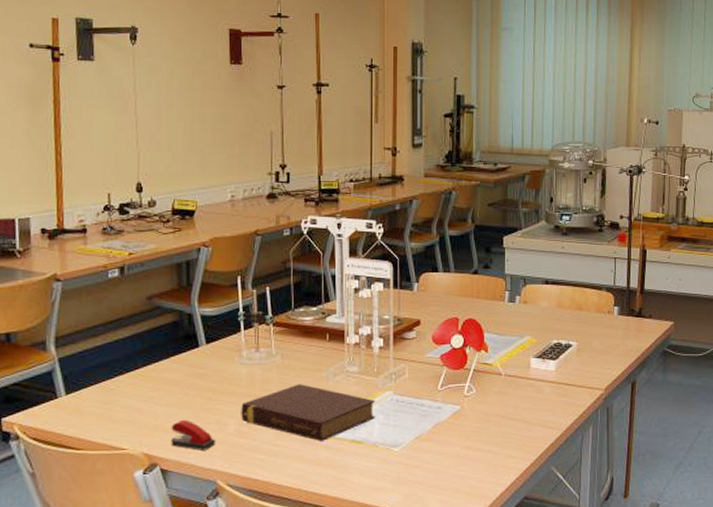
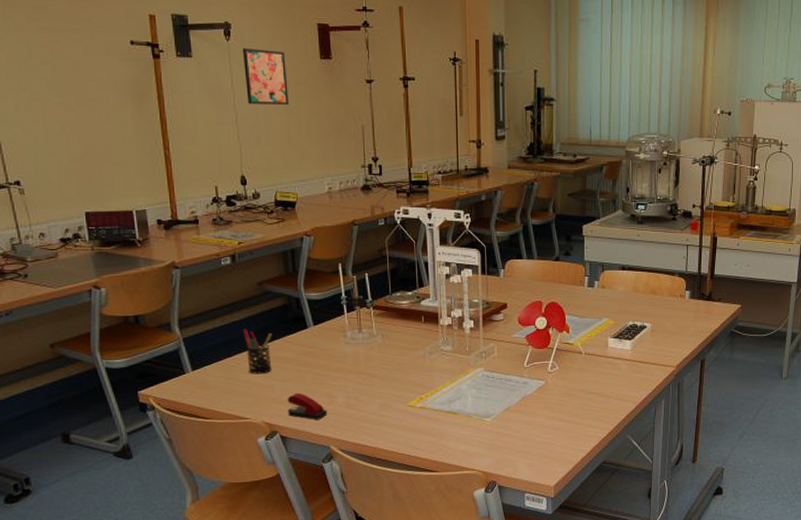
pen holder: none [125,348,159,399] -> present [242,329,272,374]
wall art: none [147,53,194,110] -> present [242,48,289,105]
book: present [241,384,376,442] -> none [348,361,469,413]

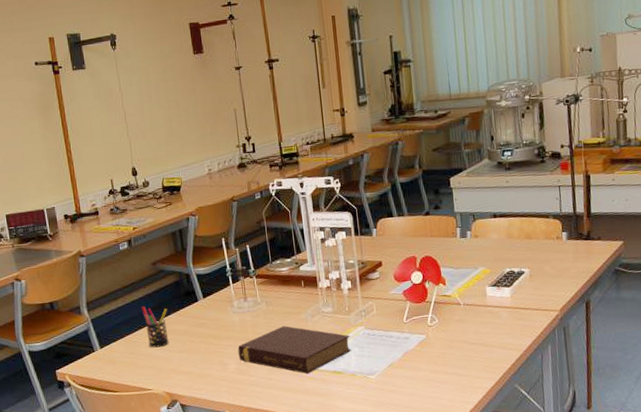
wall art: present [242,48,289,105] -> none [126,52,169,103]
stapler: present [287,393,328,420] -> none [184,362,222,387]
book: none [348,361,469,413] -> present [238,326,352,375]

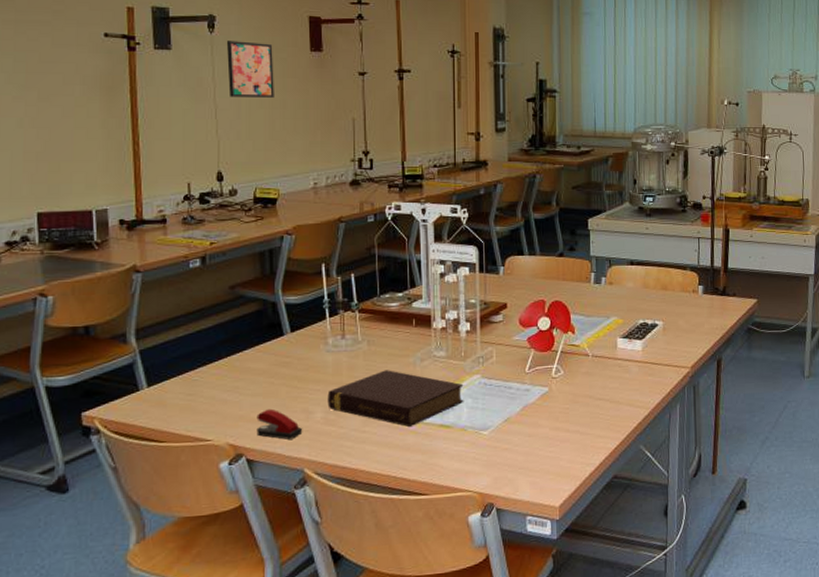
wall art: none [126,52,169,103] -> present [226,41,274,98]
pen holder: present [141,306,169,348] -> none [208,338,242,389]
stapler: none [184,362,222,387] -> present [256,408,303,440]

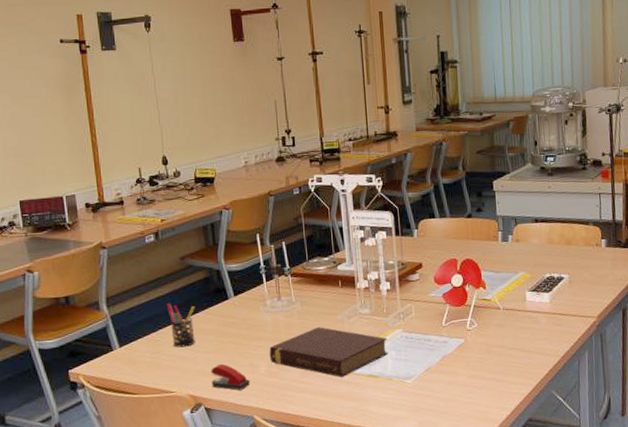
pen holder: none [208,338,242,389] -> present [166,303,195,348]
wall art: present [226,41,274,98] -> none [161,37,205,89]

